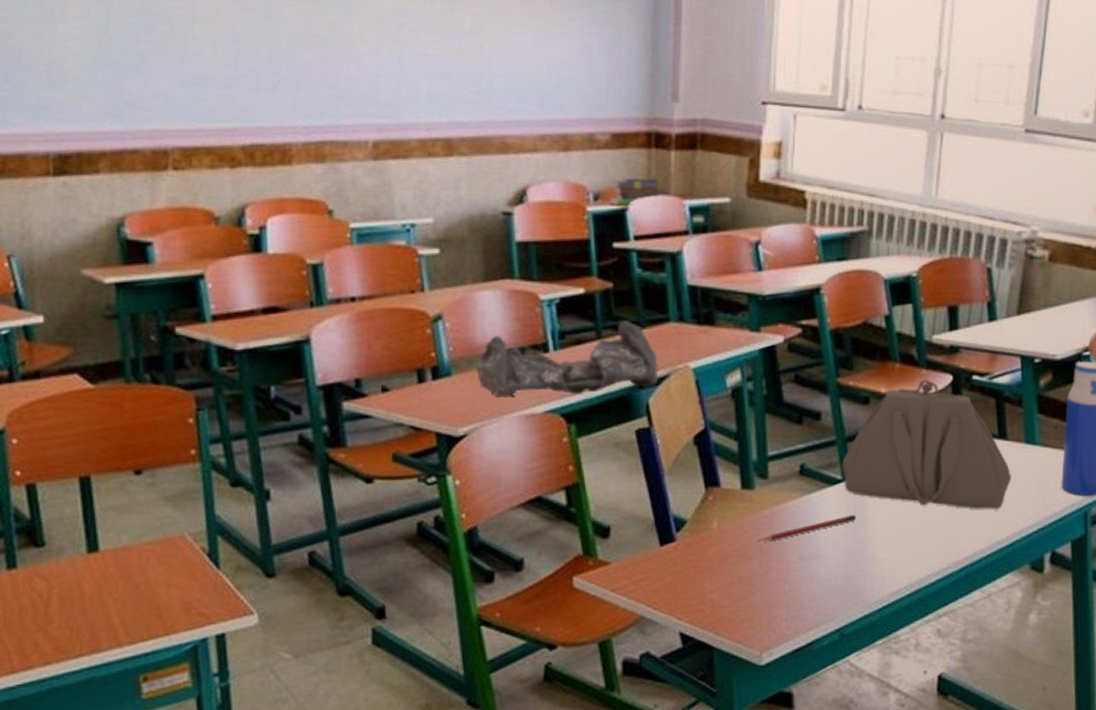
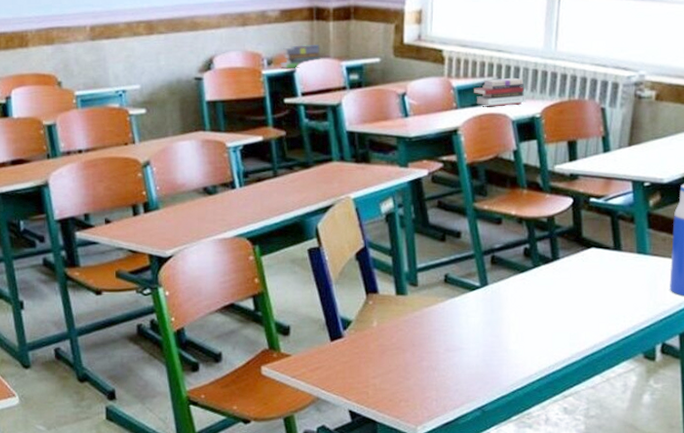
jacket: present [475,321,658,399] -> none [178,162,324,227]
pencil: present [756,514,857,542] -> none [410,314,493,337]
books: none [839,228,901,262] -> present [473,77,526,107]
handbag: present [842,379,1012,509] -> none [480,202,626,309]

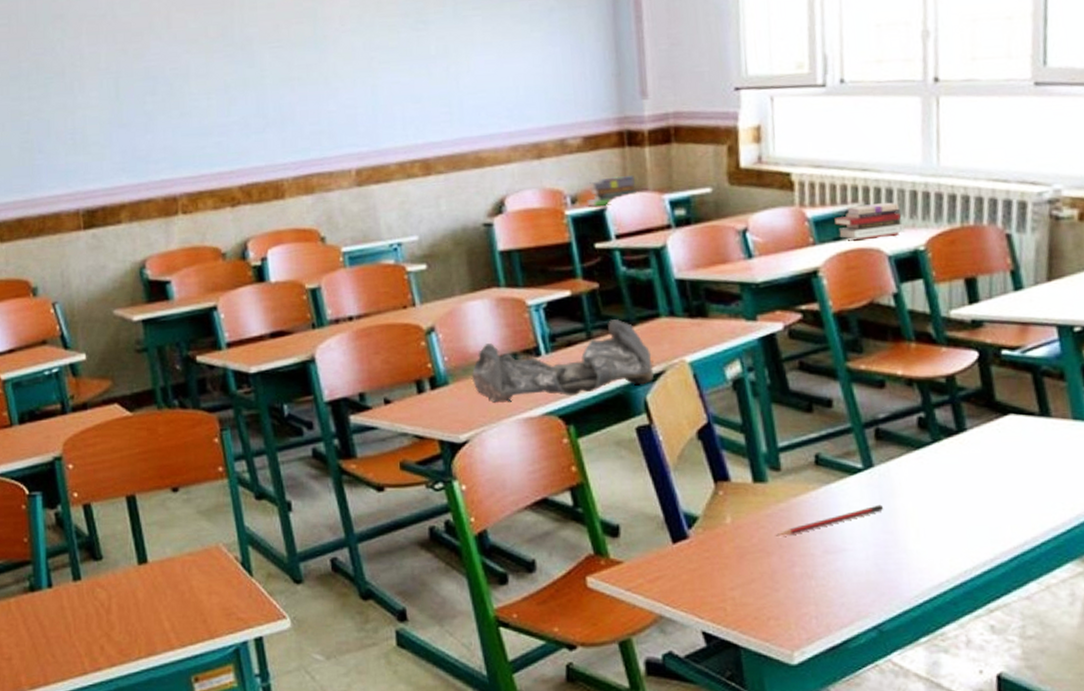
jacket: none [178,162,324,227] -> present [471,319,653,404]
pencil: none [410,314,493,337] -> present [775,504,884,536]

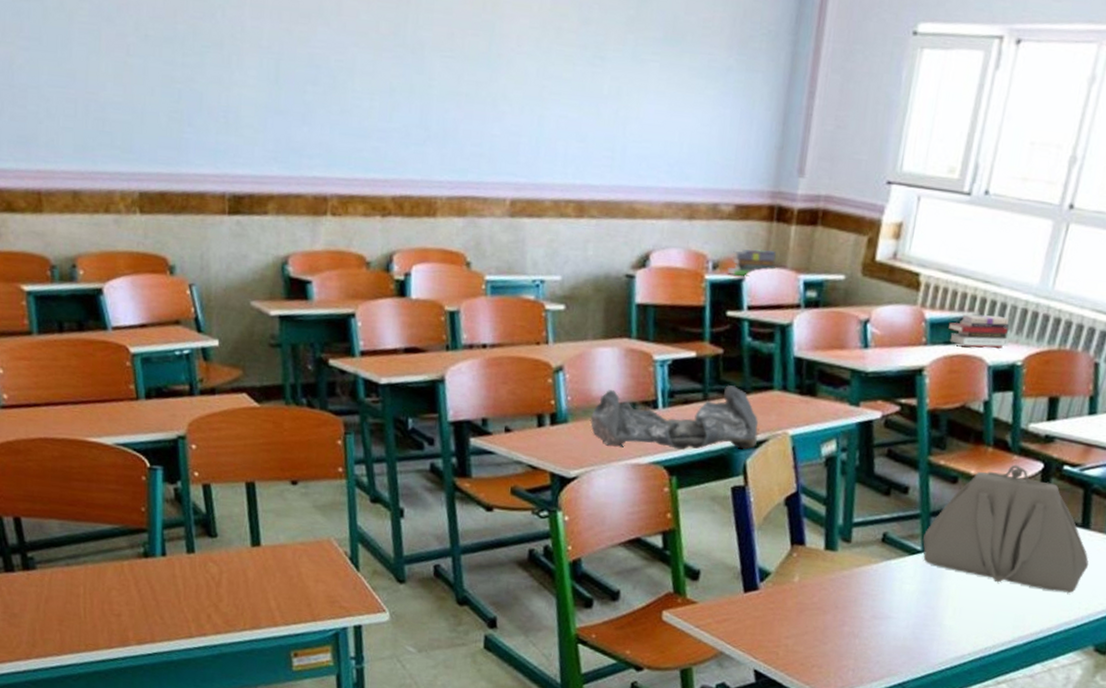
pencil: present [775,504,884,536] -> none [833,583,931,600]
handbag: none [861,357,1062,494] -> present [923,464,1089,593]

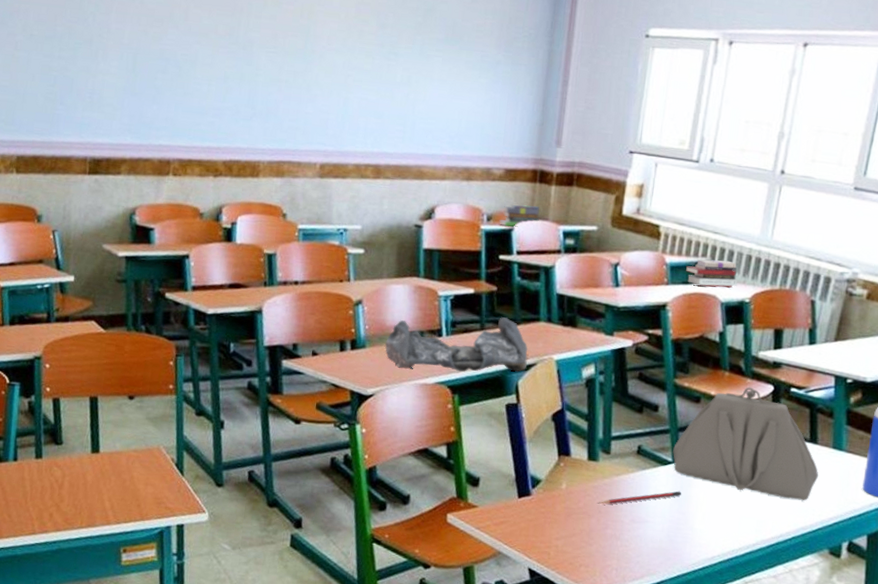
pencil: none [833,583,931,600] -> present [597,491,682,505]

